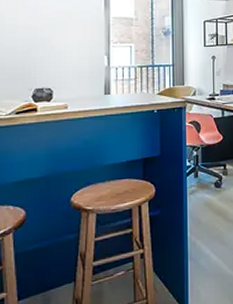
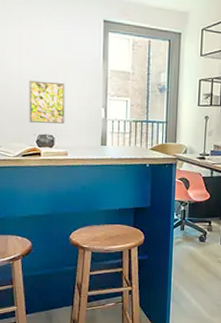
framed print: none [24,32,64,77] -> present [29,80,65,124]

